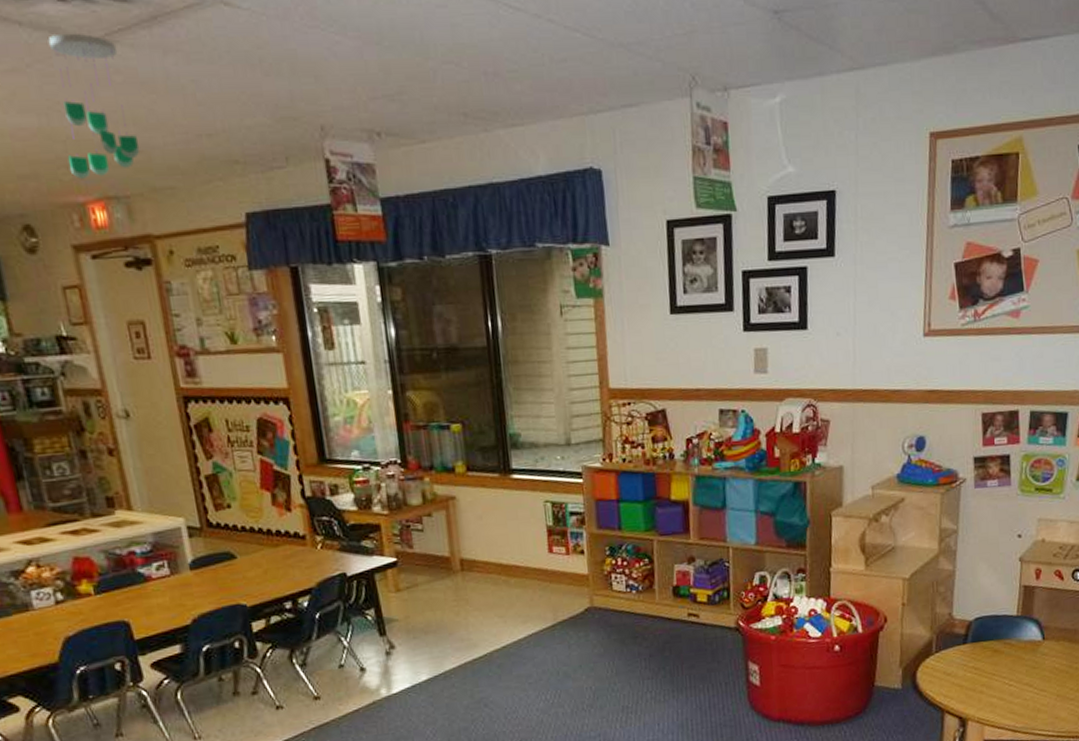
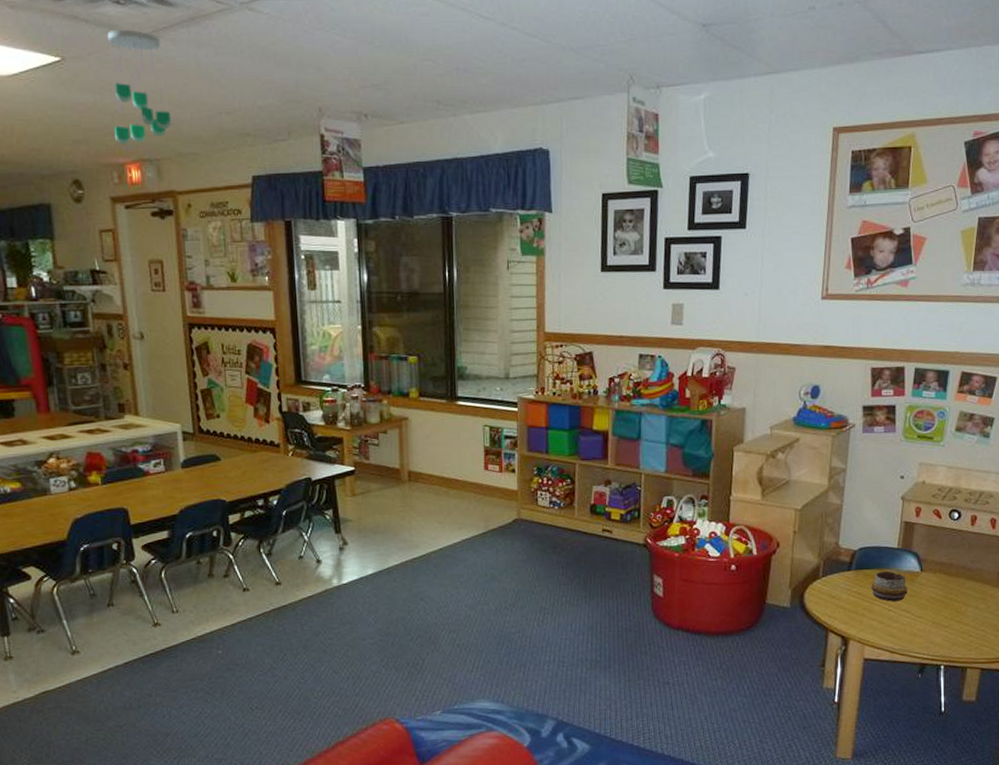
decorative bowl: none [989,642,1029,676] -> present [871,571,907,602]

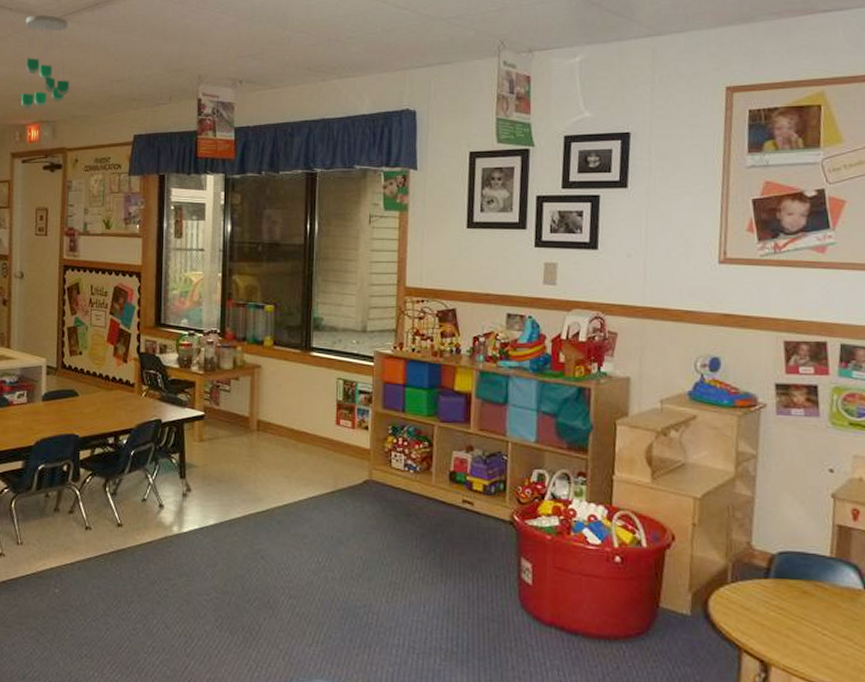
decorative bowl: present [871,571,907,602] -> none [797,583,847,624]

